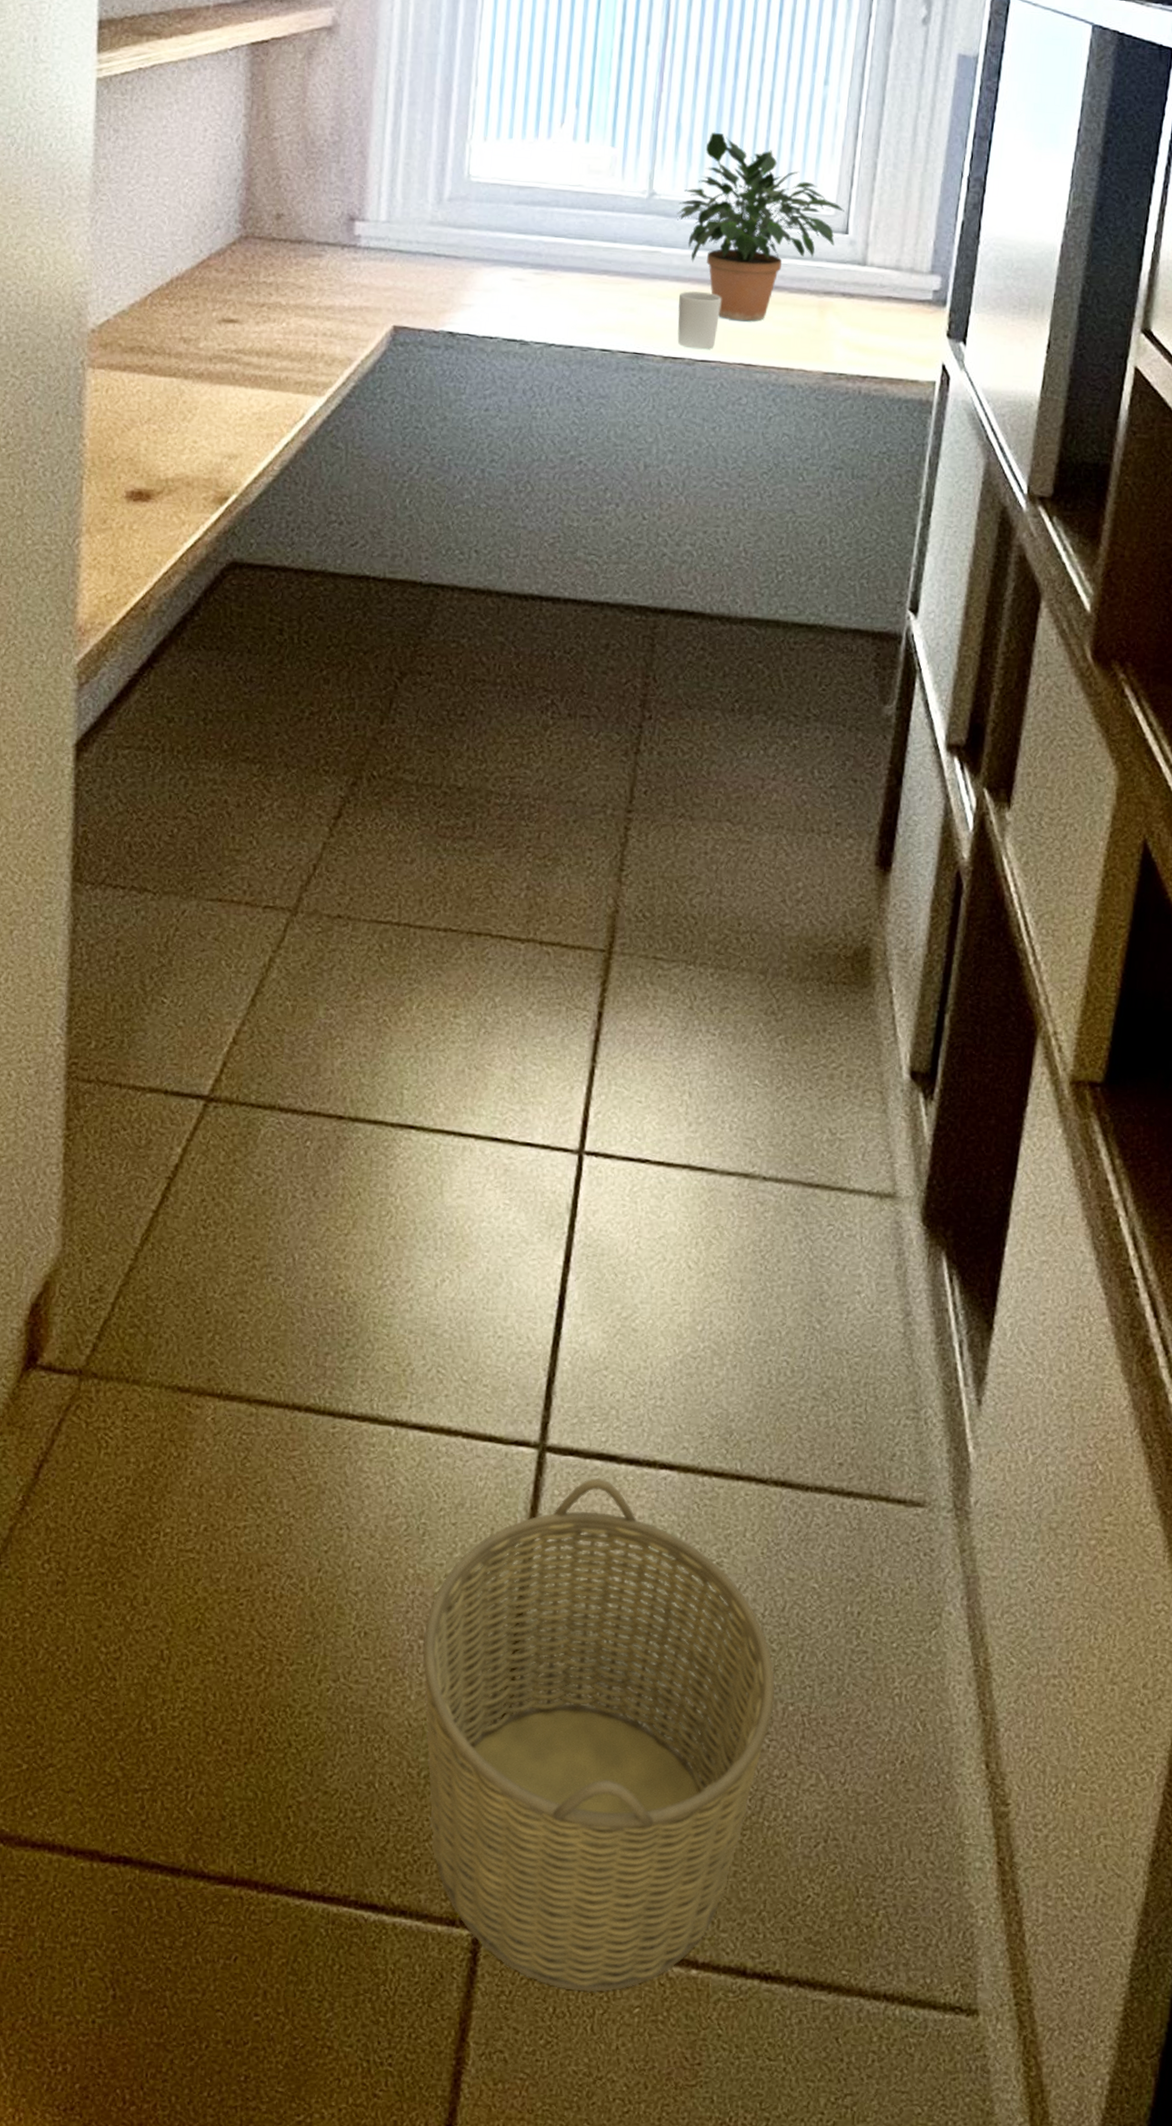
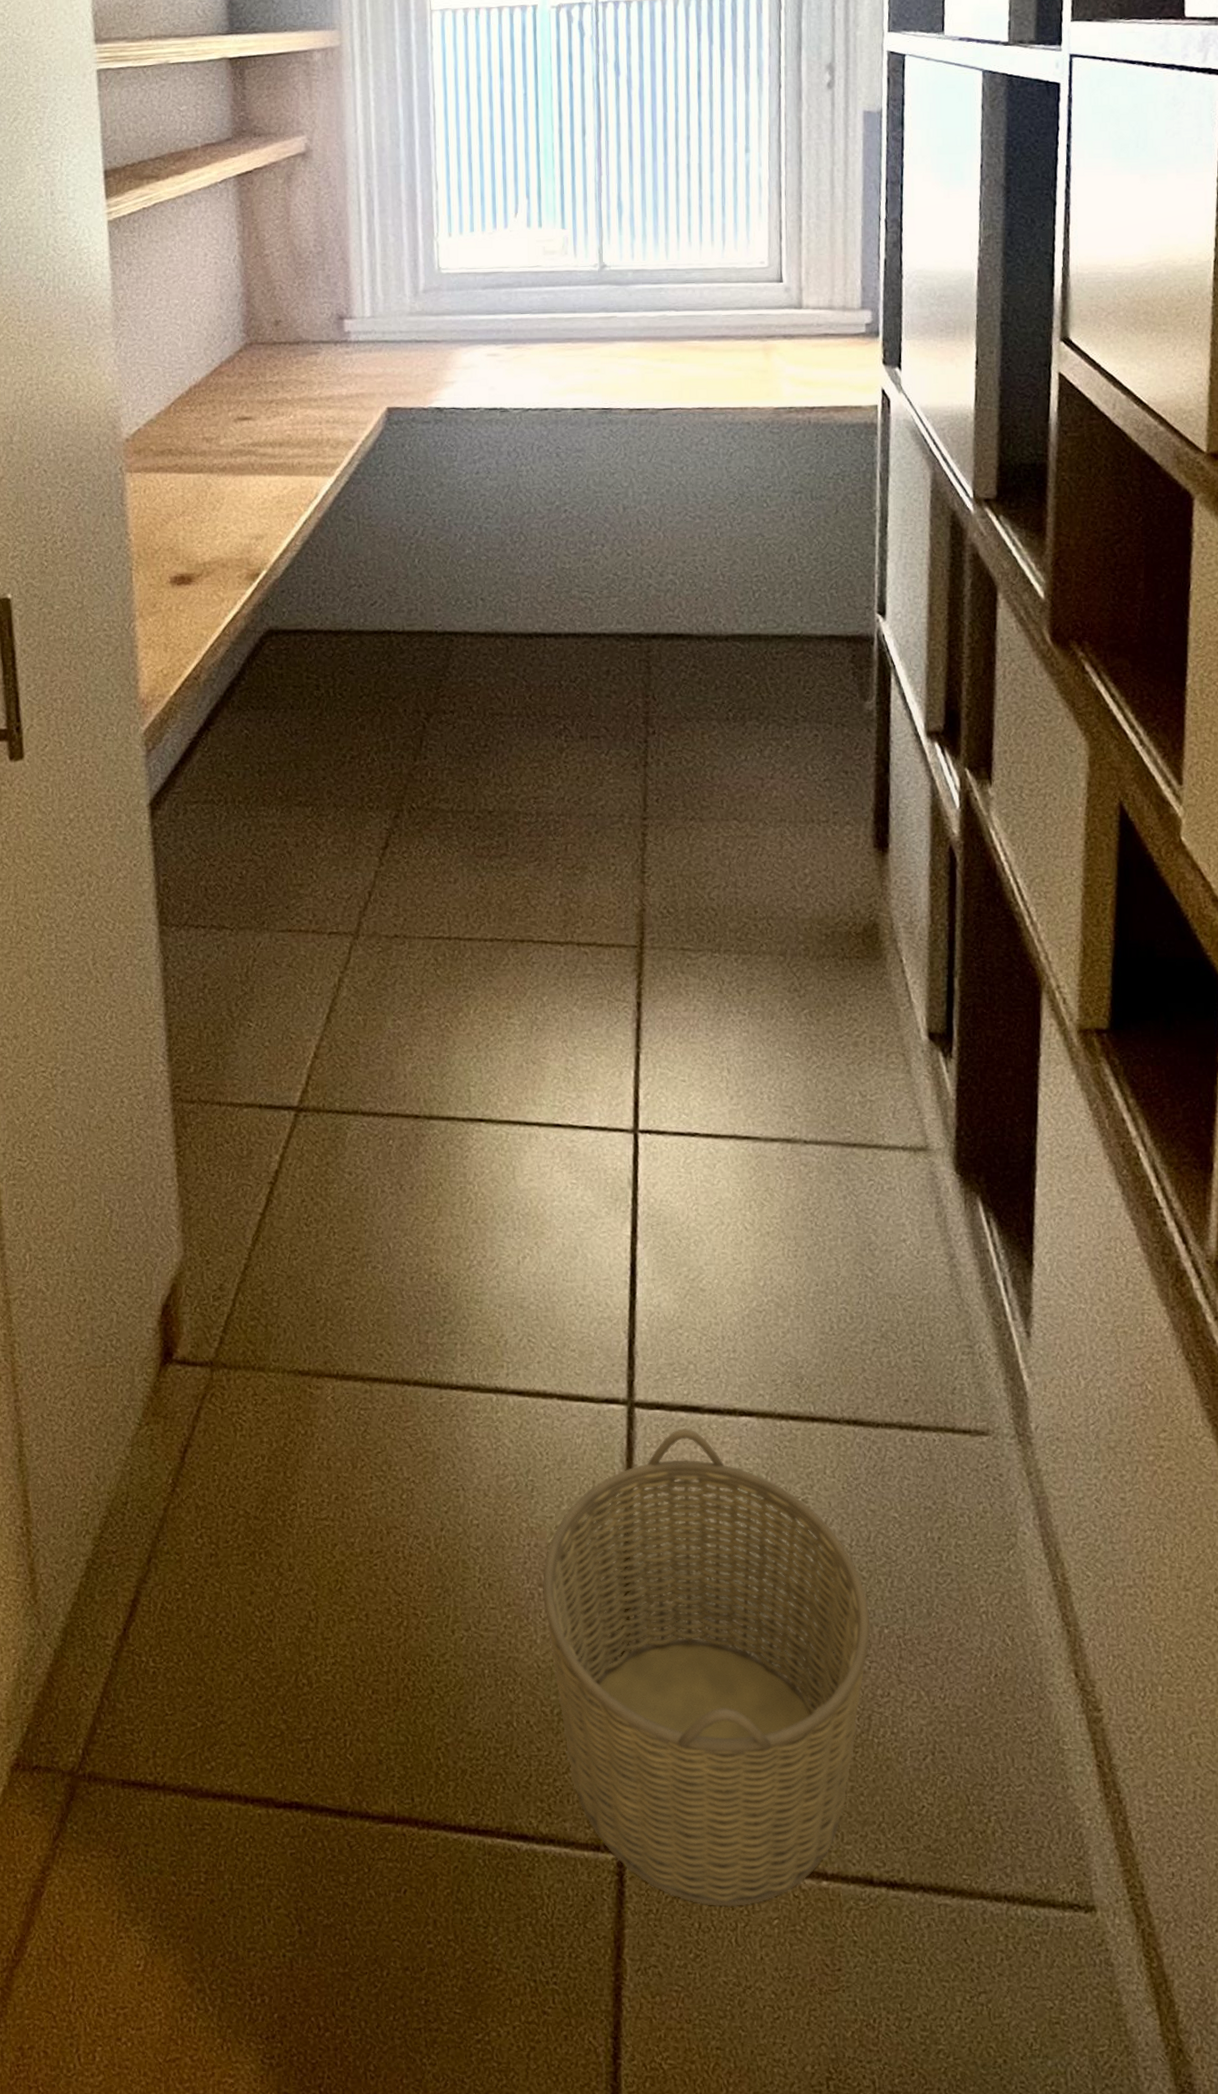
potted plant: present [677,132,845,321] -> none [627,205,777,370]
mug: present [677,291,722,350] -> none [637,348,676,400]

